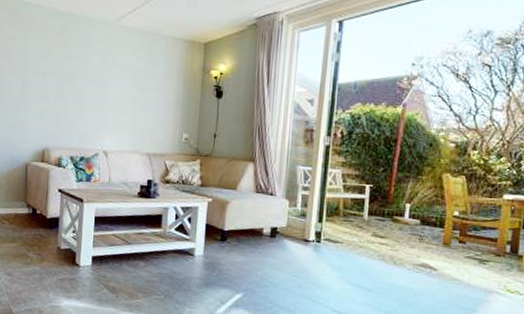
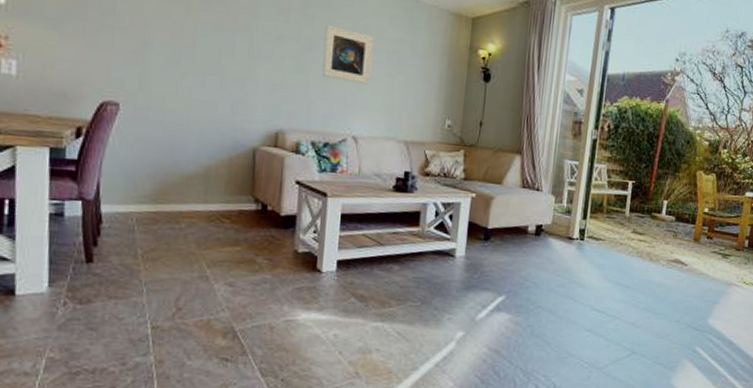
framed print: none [78,60,120,108] -> present [322,24,374,86]

